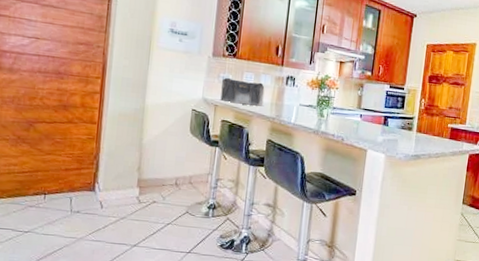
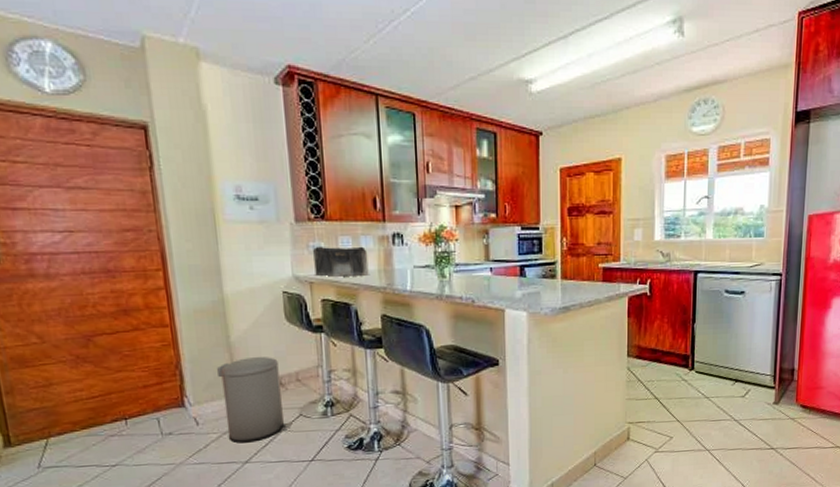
pedal bin: none [124,158,179,230] -> present [217,356,293,444]

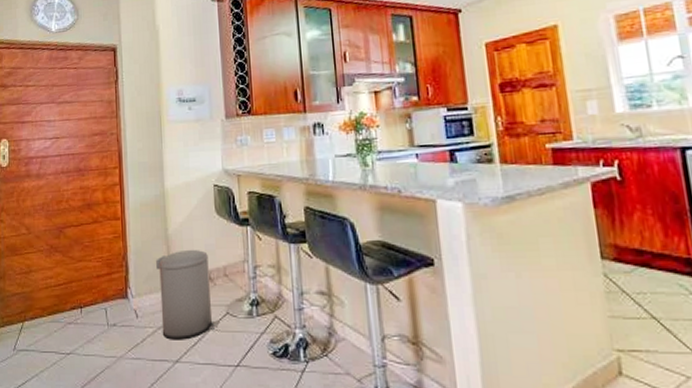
saddlebag: present [313,246,369,277] -> none [241,138,292,170]

